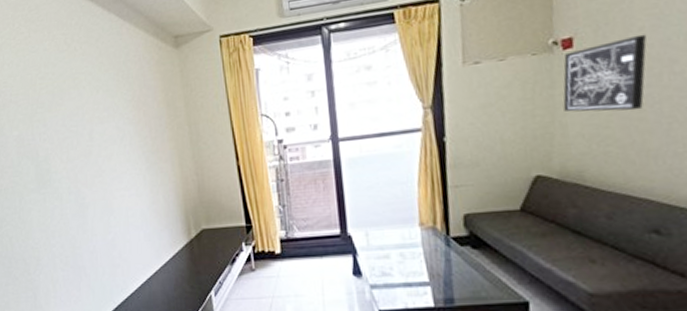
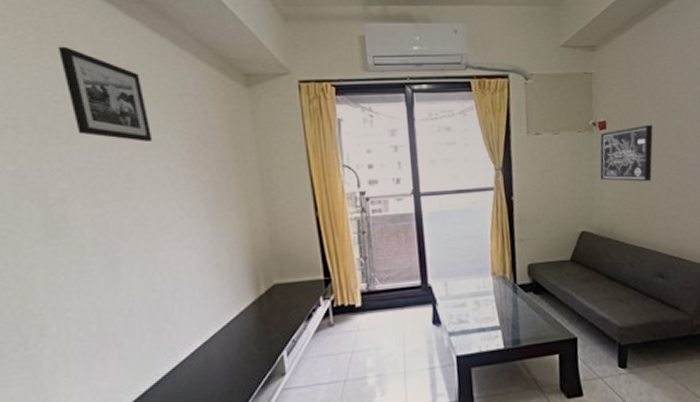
picture frame: none [40,32,106,106] -> present [57,46,153,142]

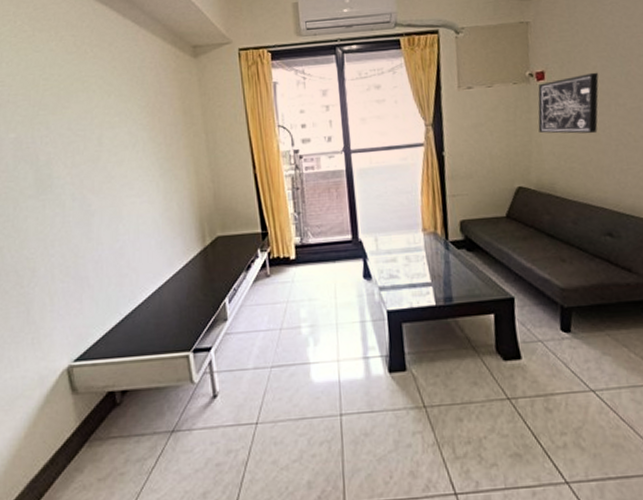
picture frame: present [57,46,153,142] -> none [46,32,118,110]

